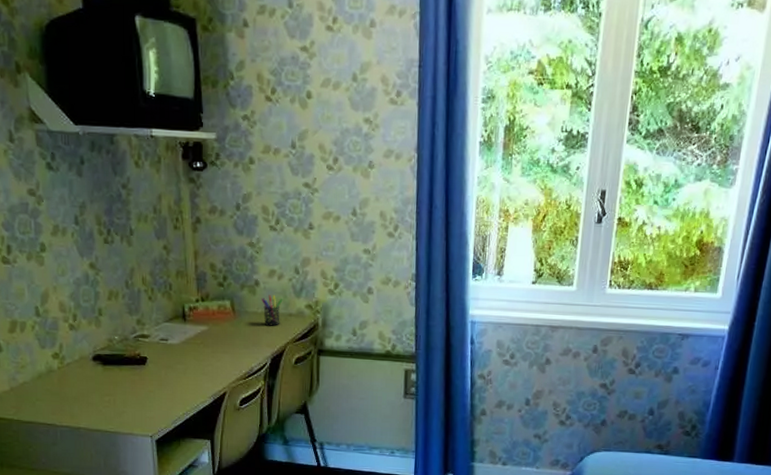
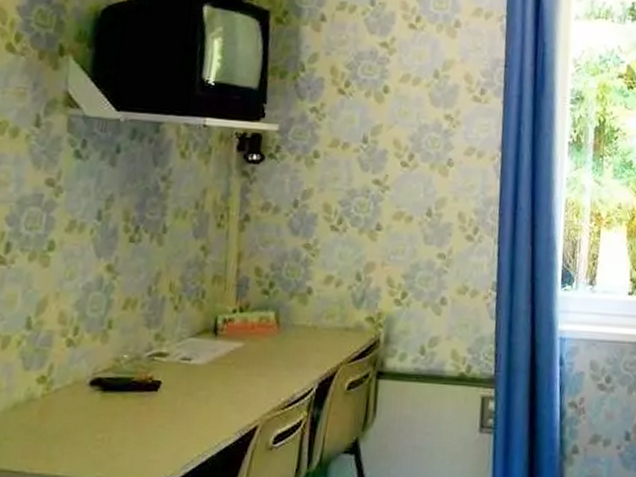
pen holder: present [261,295,283,326] -> none [313,305,339,343]

